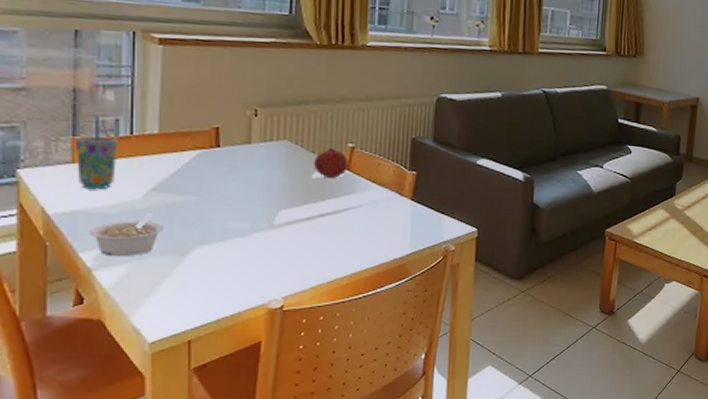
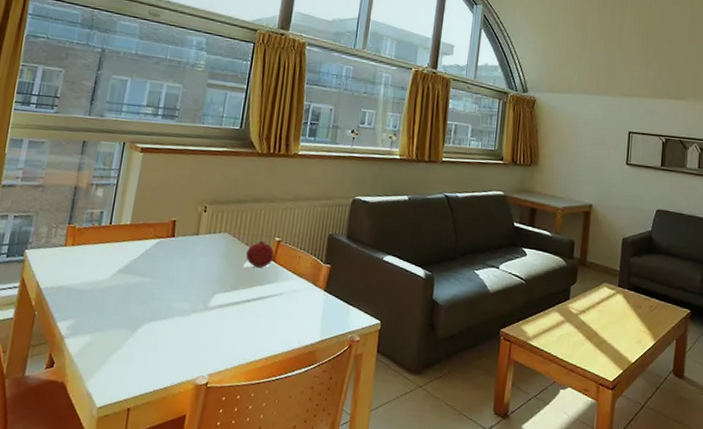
cup: present [76,115,118,190] -> none [66,208,100,269]
legume: present [89,213,164,257] -> none [67,291,124,328]

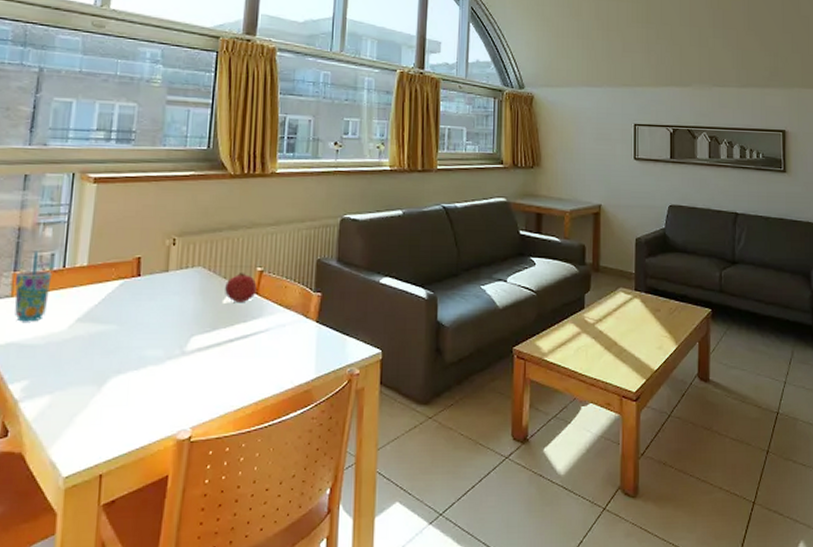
cup: none [66,208,100,269] -> present [14,251,52,322]

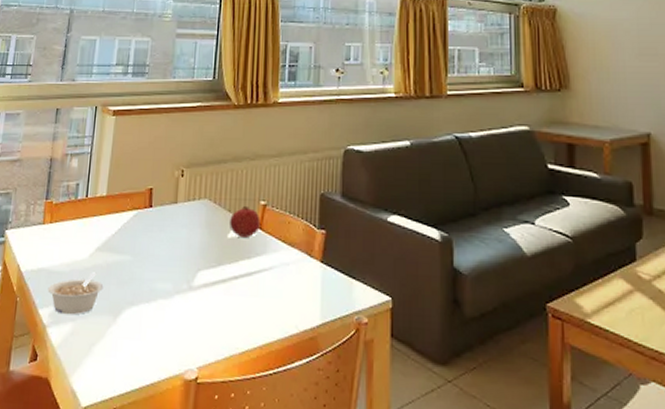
cup: present [14,251,52,322] -> none [45,180,77,249]
legume: none [19,343,86,388] -> present [47,272,104,315]

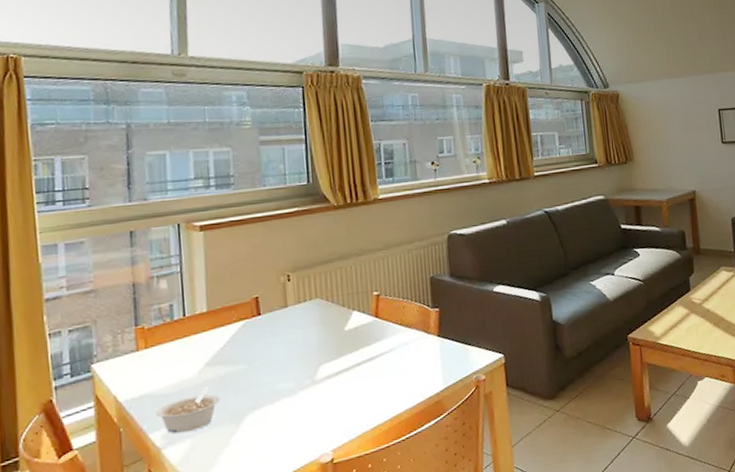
fruit: present [230,205,260,237] -> none [345,298,376,328]

